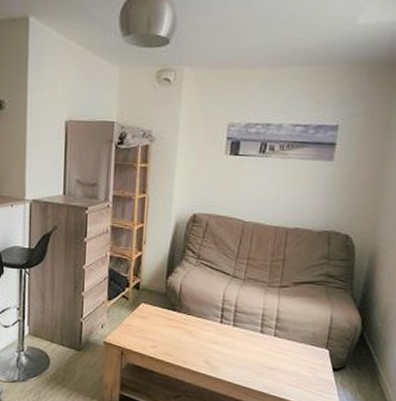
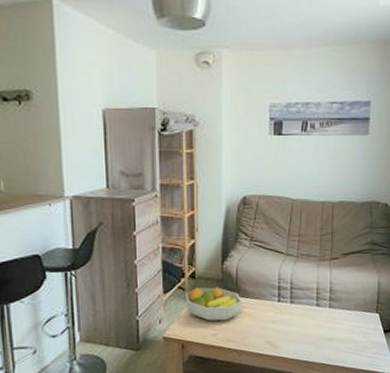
fruit bowl: none [128,298,184,334] -> present [186,287,243,321]

